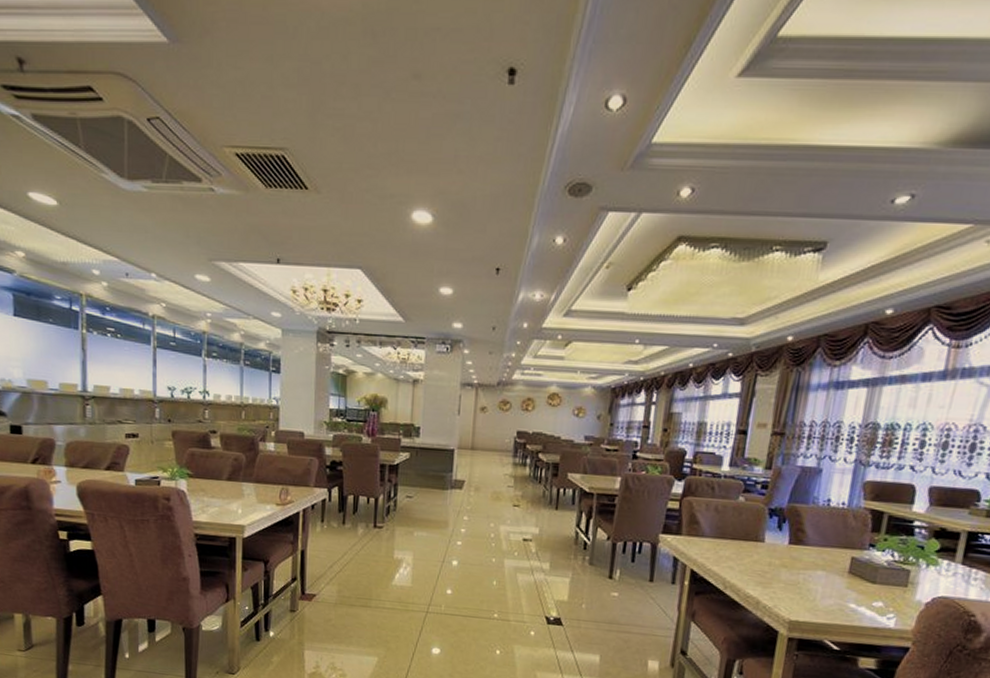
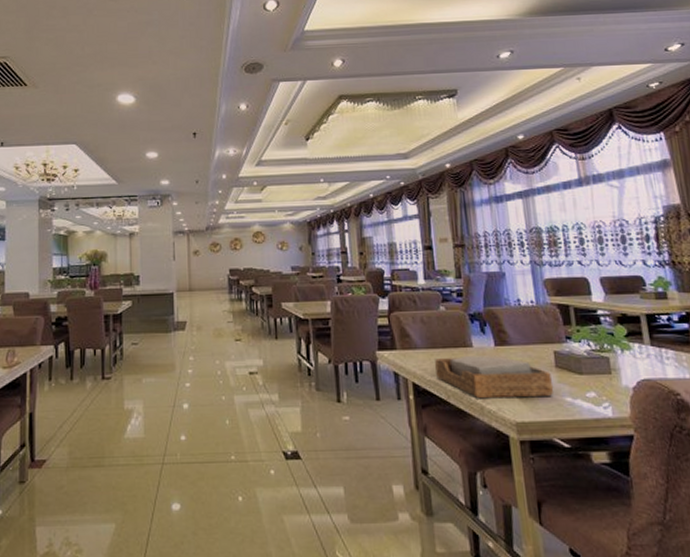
napkin holder: none [718,549,842,601] -> present [434,355,554,399]

